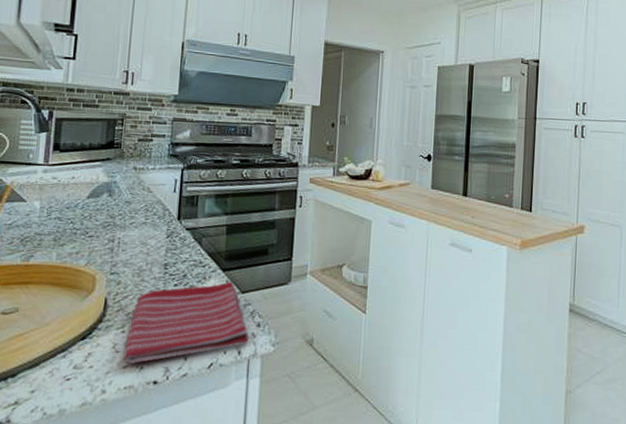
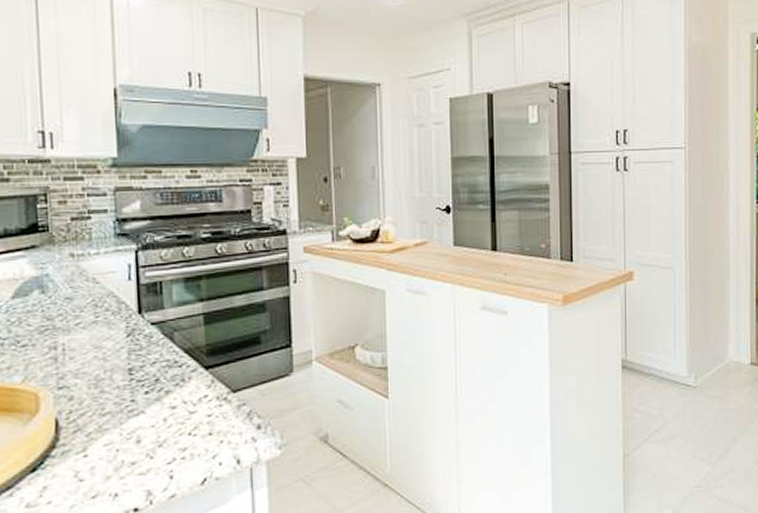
dish towel: present [123,281,249,365] -> none [90,380,248,493]

